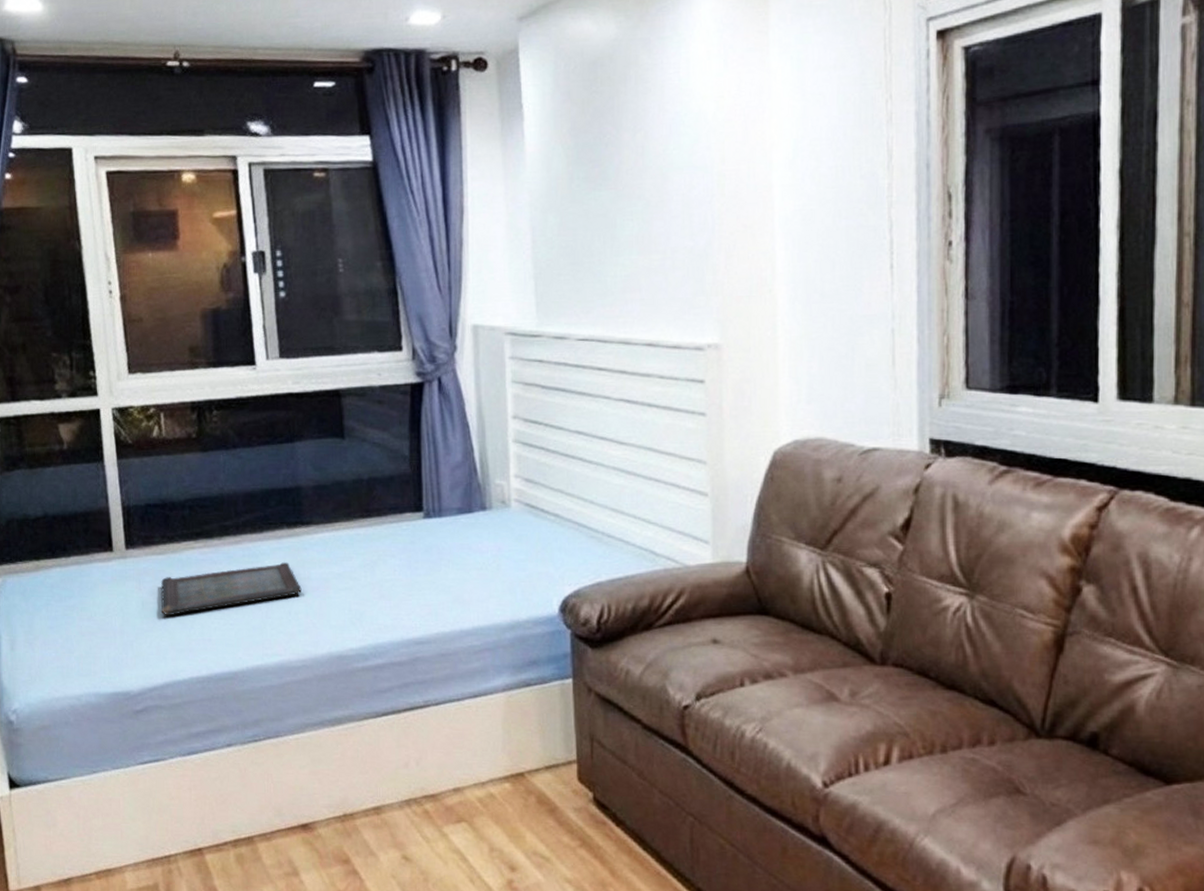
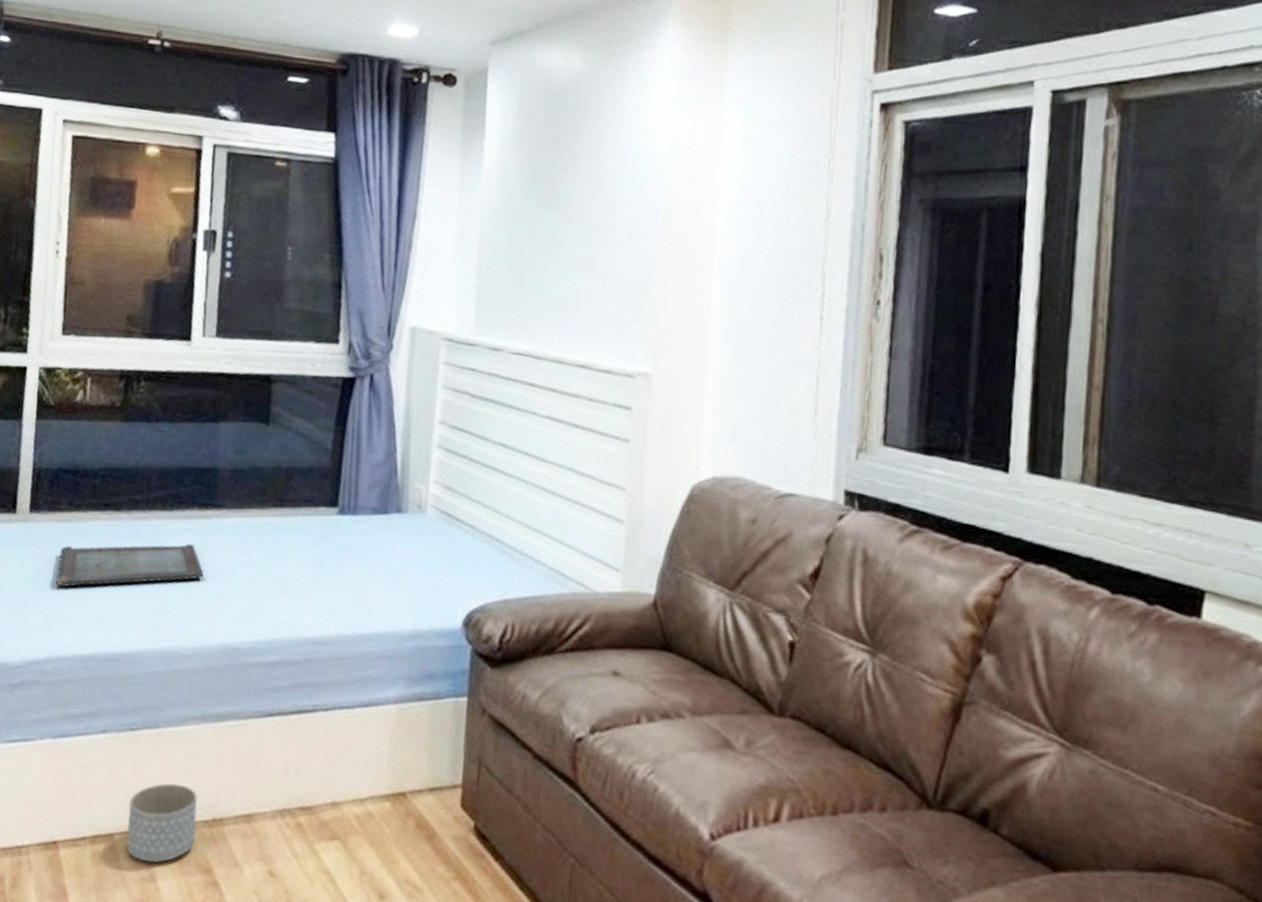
planter: none [263,786,330,860] -> present [126,783,198,864]

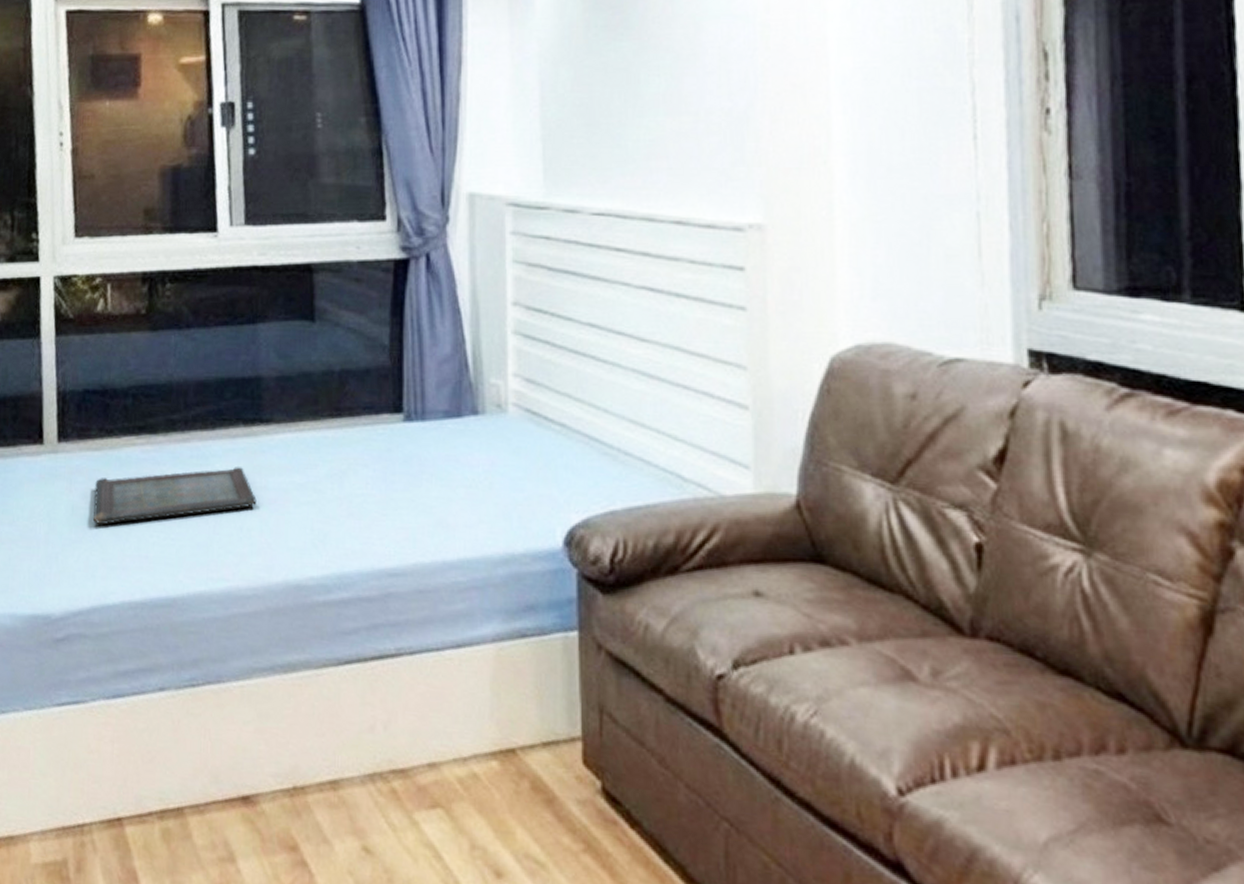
planter: present [126,783,198,864] -> none [196,746,276,841]

